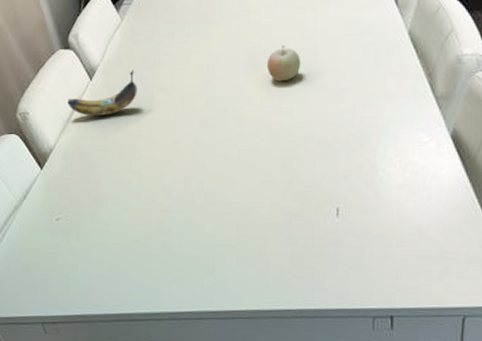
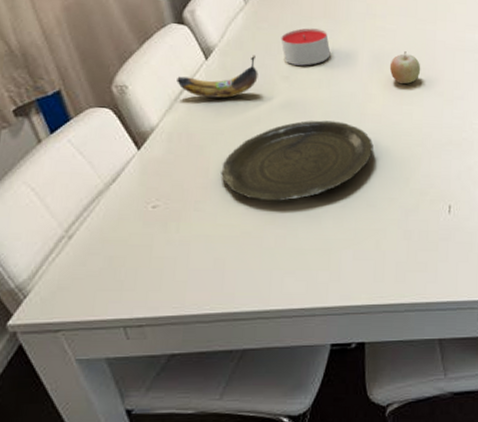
plate: none [110,128,253,211] -> present [221,120,374,202]
candle: none [156,34,205,75] -> present [281,28,331,66]

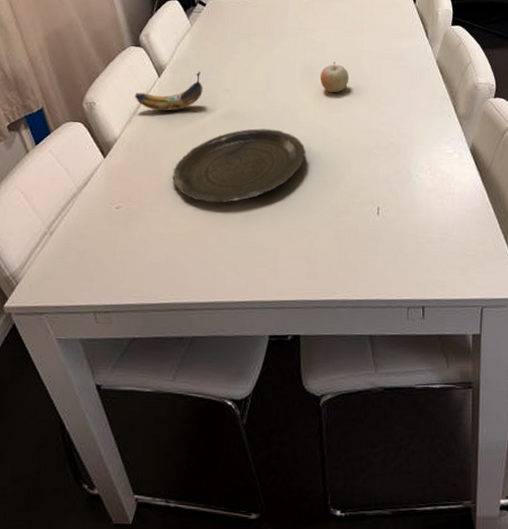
candle: present [281,28,331,66] -> none [222,44,266,79]

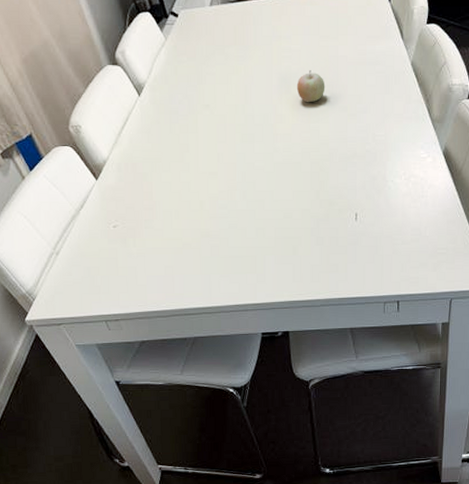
banana: present [135,71,203,111] -> none [118,87,183,130]
plate: present [172,128,306,204] -> none [162,143,286,218]

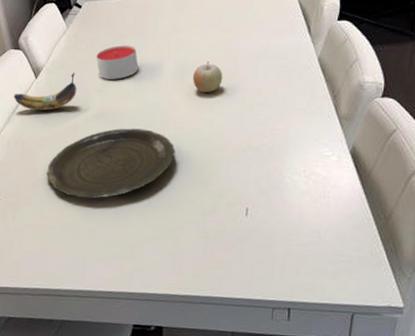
banana: none [118,87,183,130] -> present [14,72,77,111]
plate: none [162,143,286,218] -> present [46,128,175,200]
candle: none [199,56,243,93] -> present [96,45,139,80]

